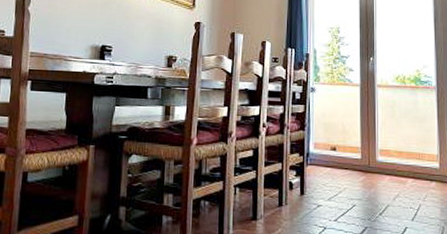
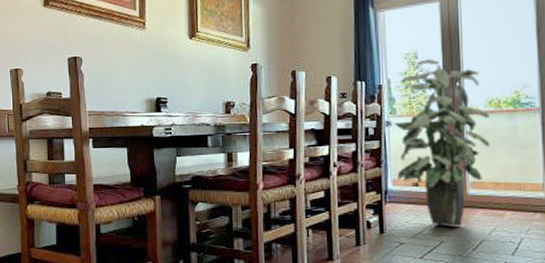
indoor plant: none [317,34,396,191] -> present [394,59,490,227]

